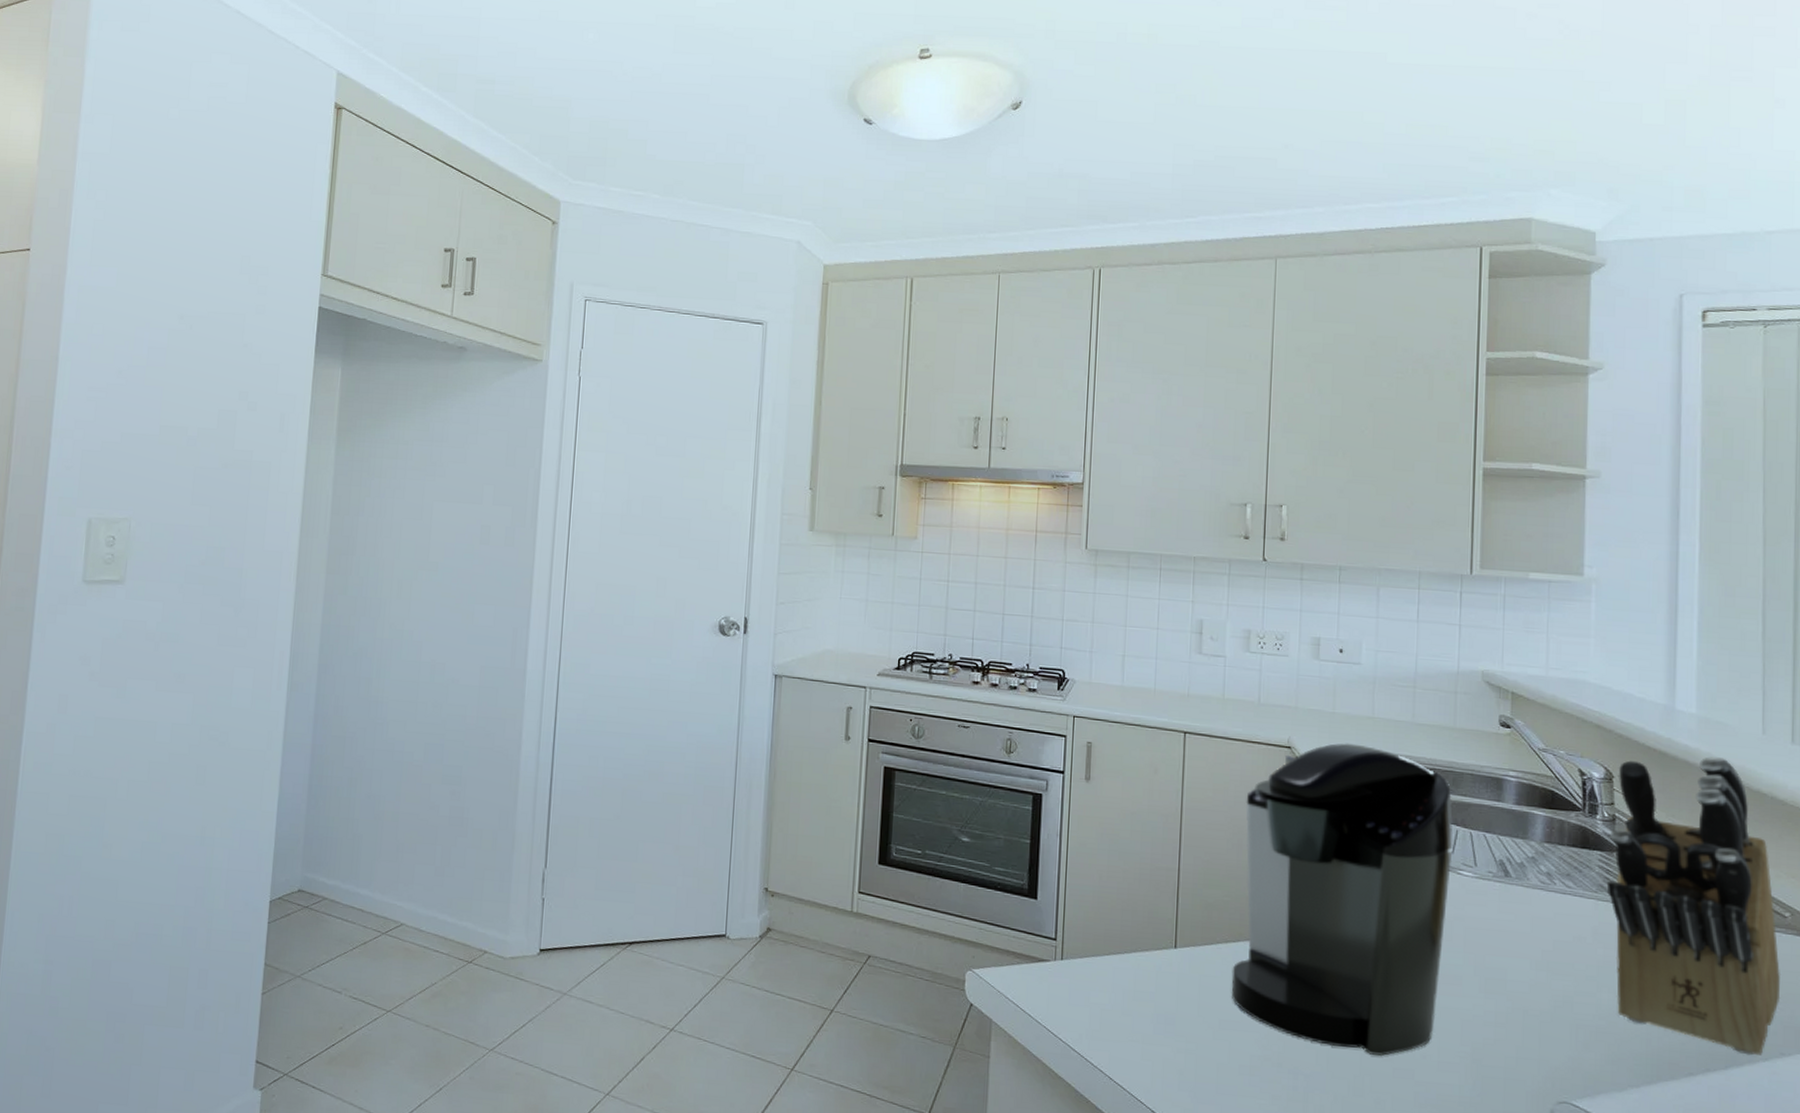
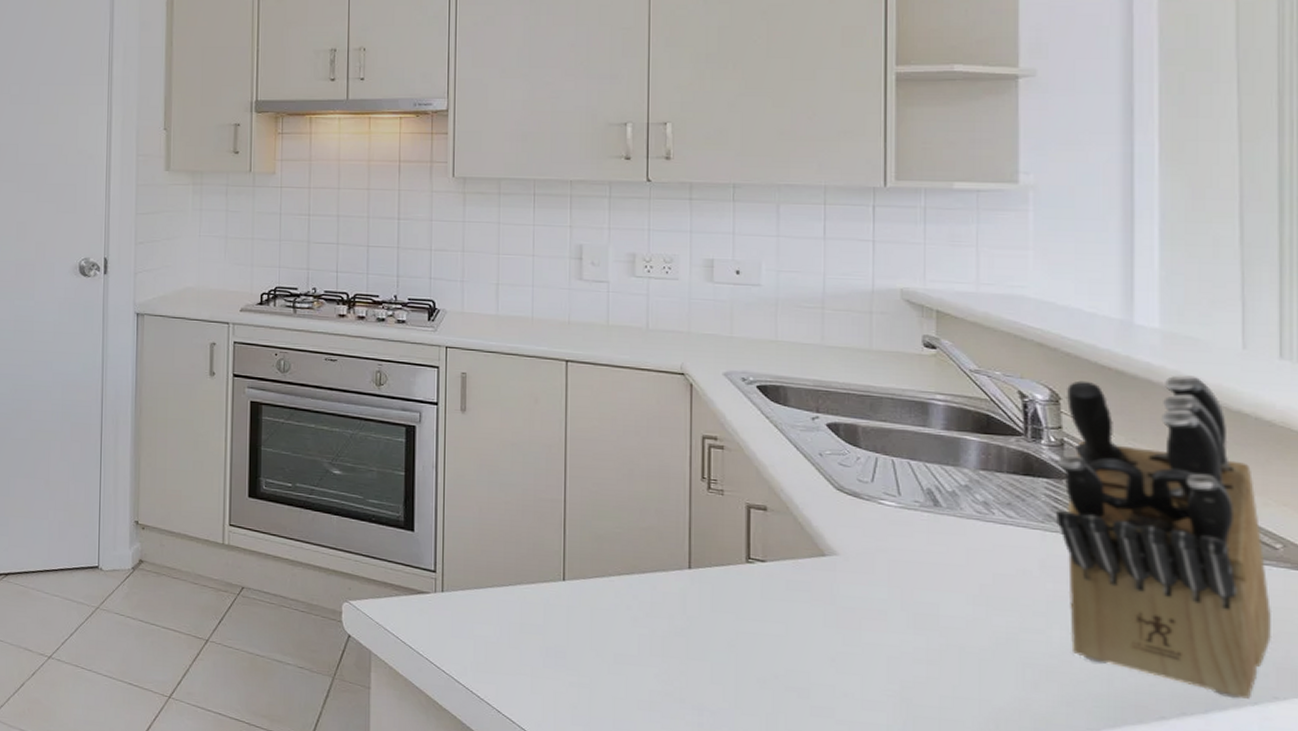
coffee maker: present [1231,743,1453,1056] -> none [626,368,872,693]

